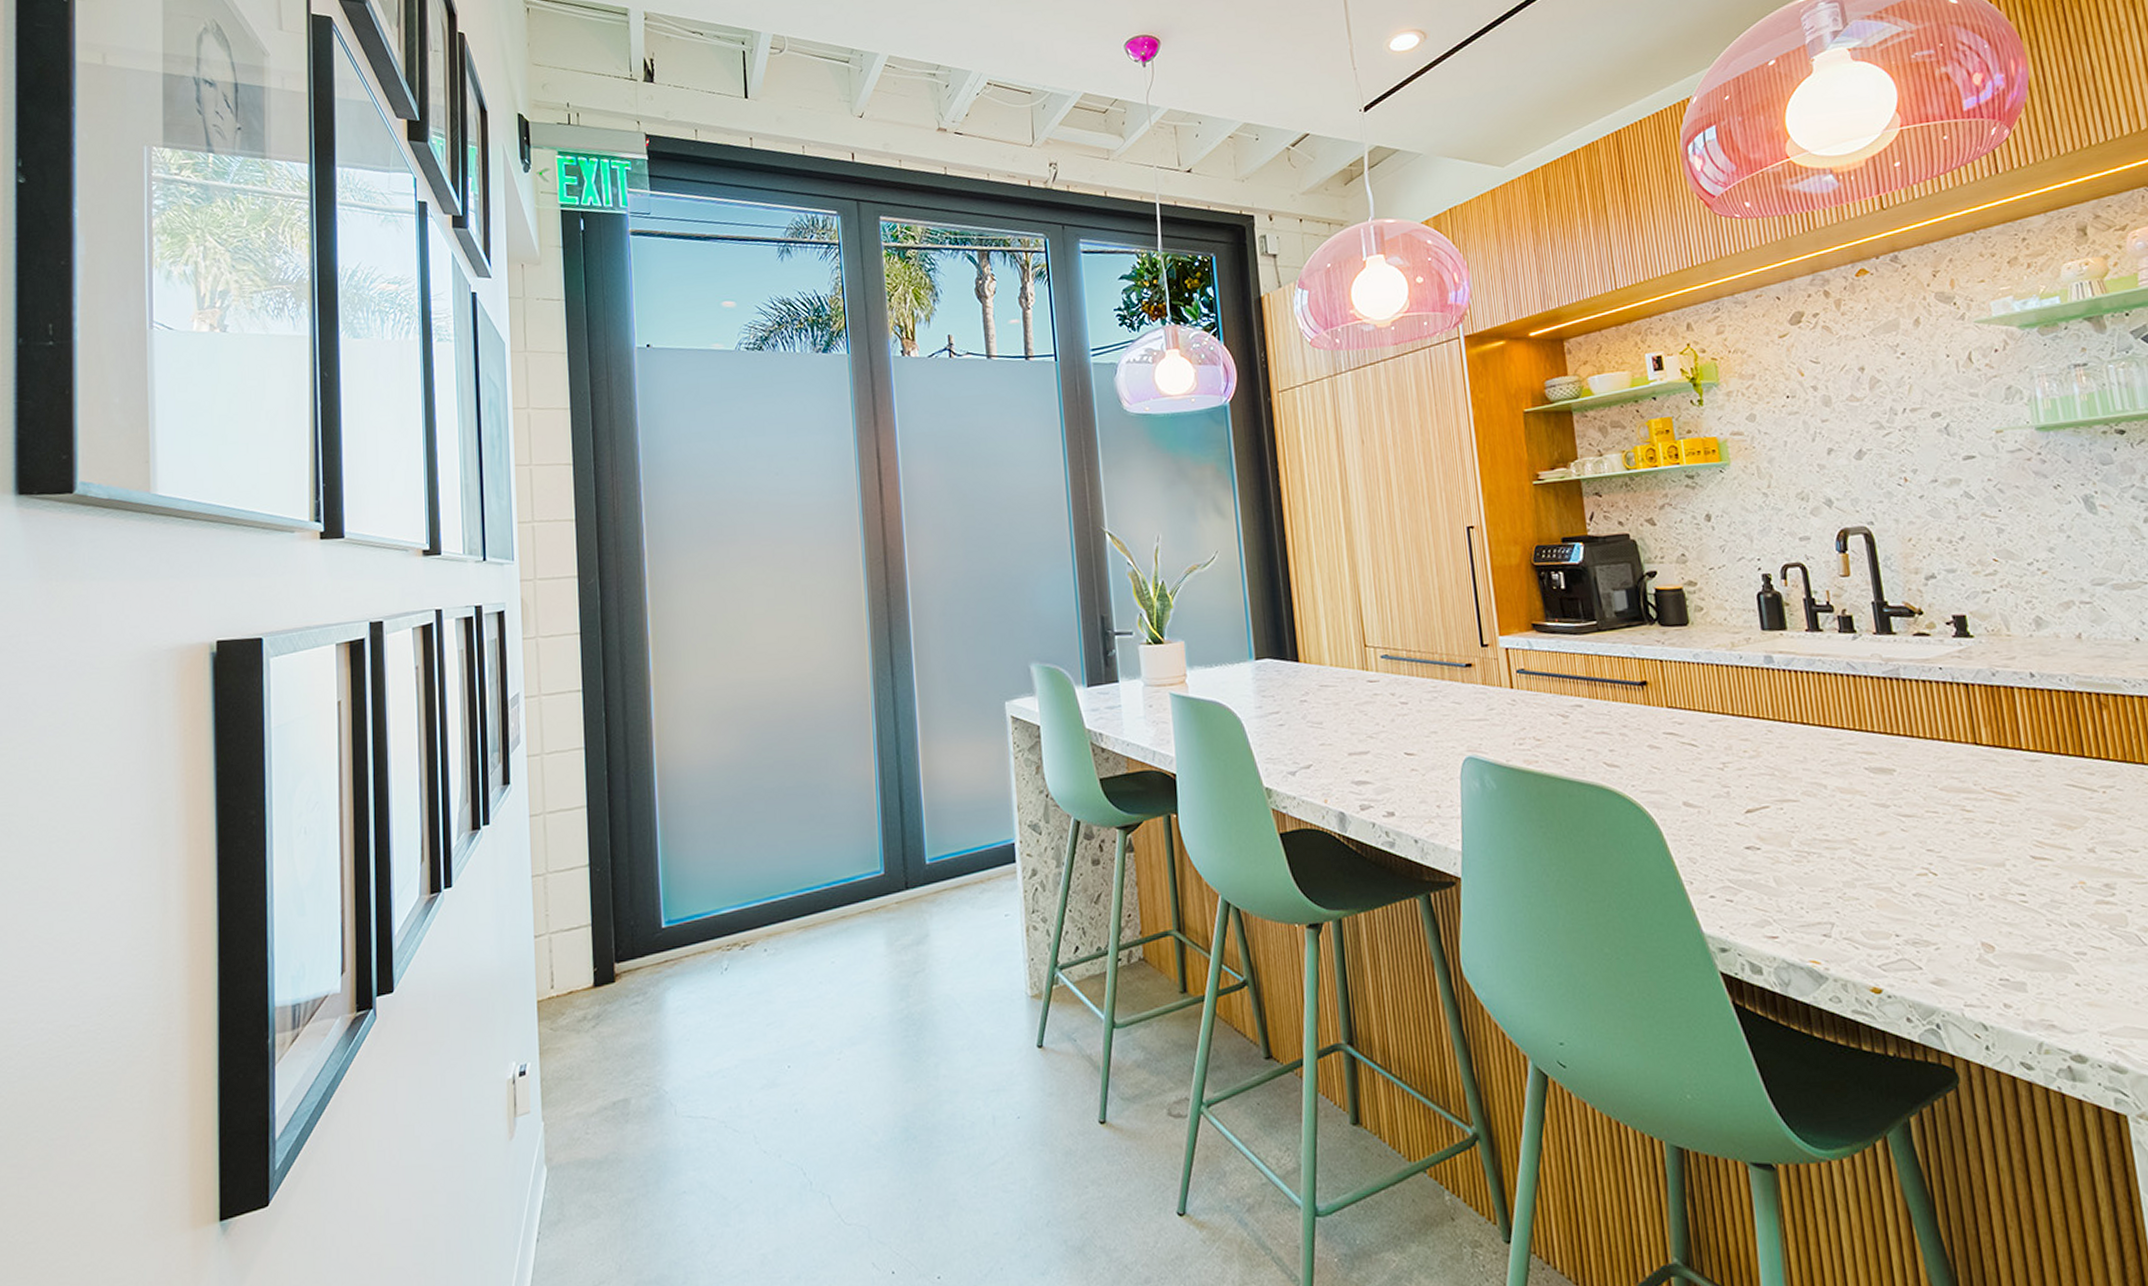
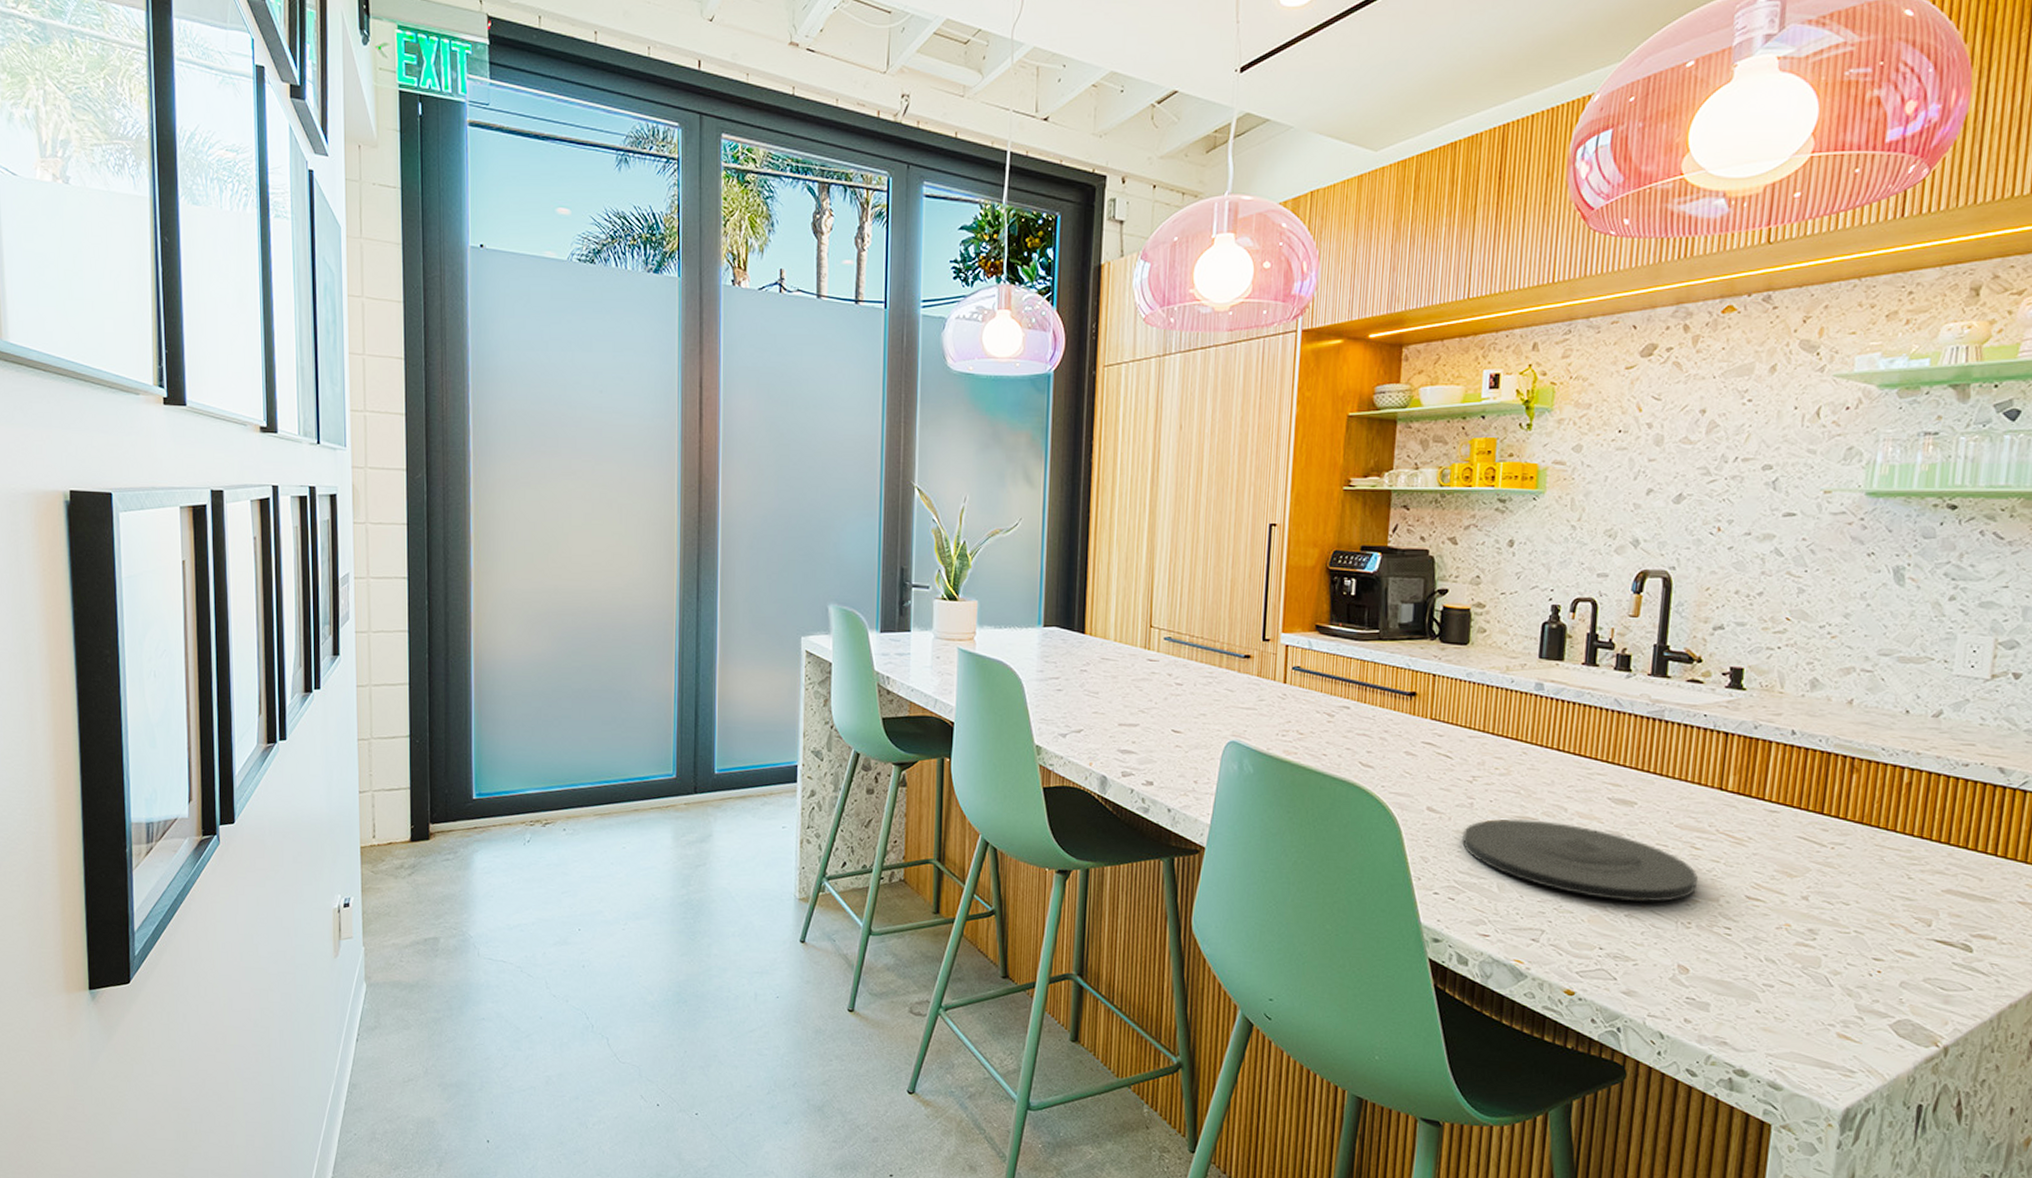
plate: none [1725,800,1979,879] -> present [1461,818,1698,903]

